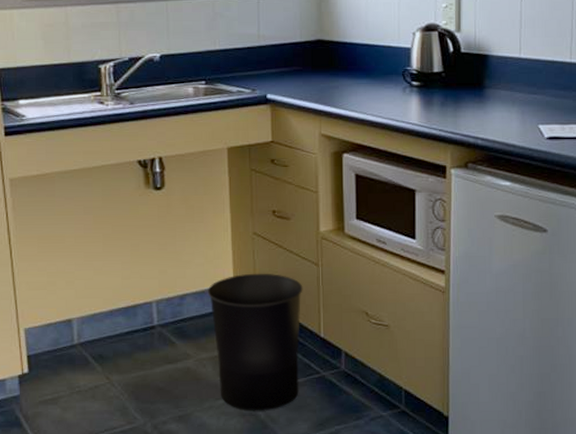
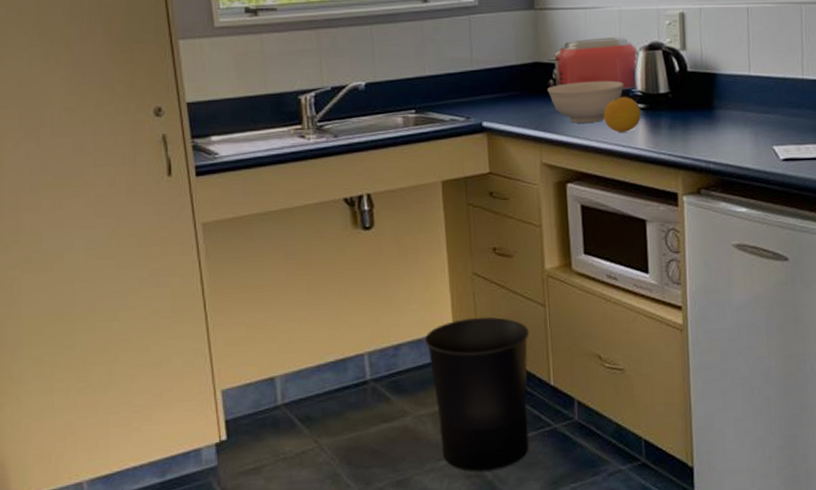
toaster: none [328,18,416,80] -> present [547,37,641,103]
bowl: none [328,59,401,98] -> present [547,81,624,123]
fruit: none [380,75,415,108] -> present [603,97,641,133]

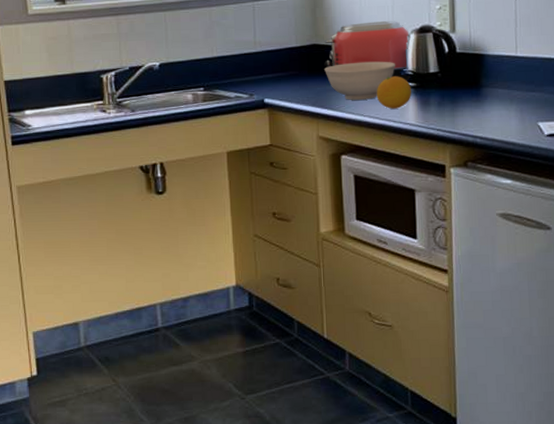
waste bin: present [424,317,530,472] -> none [210,274,305,413]

